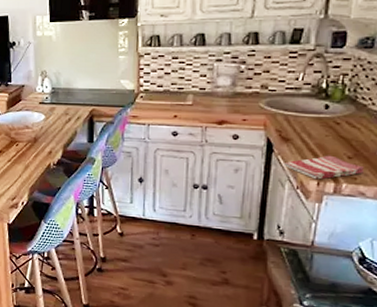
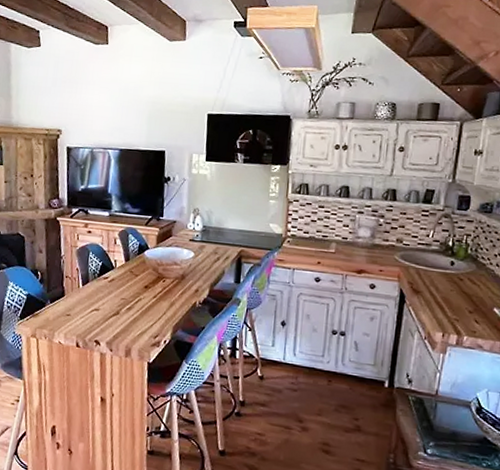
dish towel: present [284,155,364,180] -> none [414,308,482,331]

